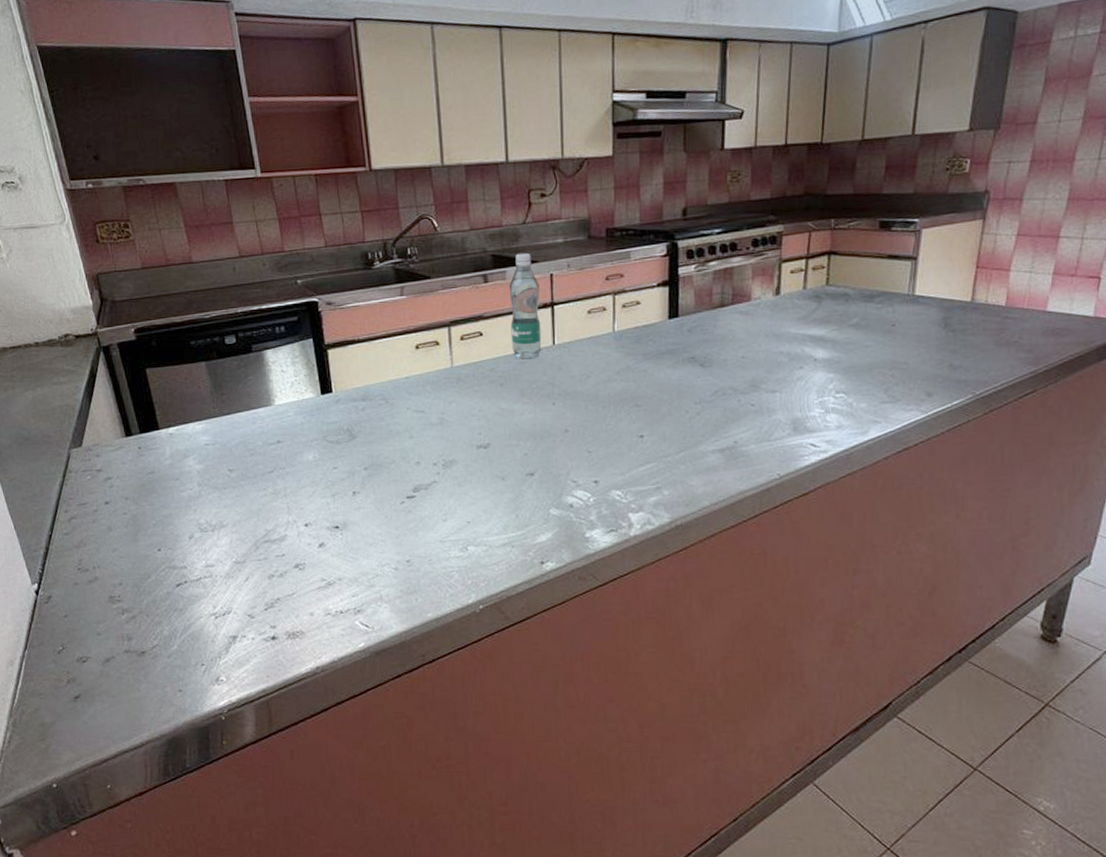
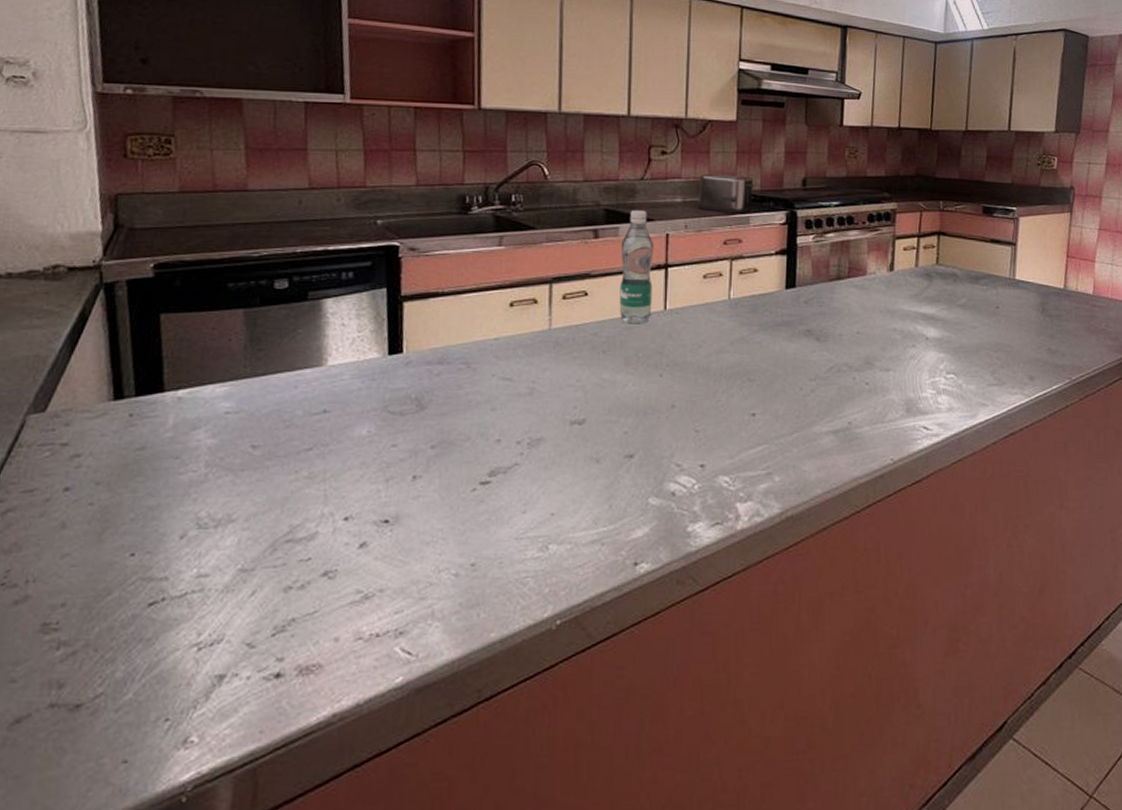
toaster: none [578,210,633,250] -> present [698,173,754,214]

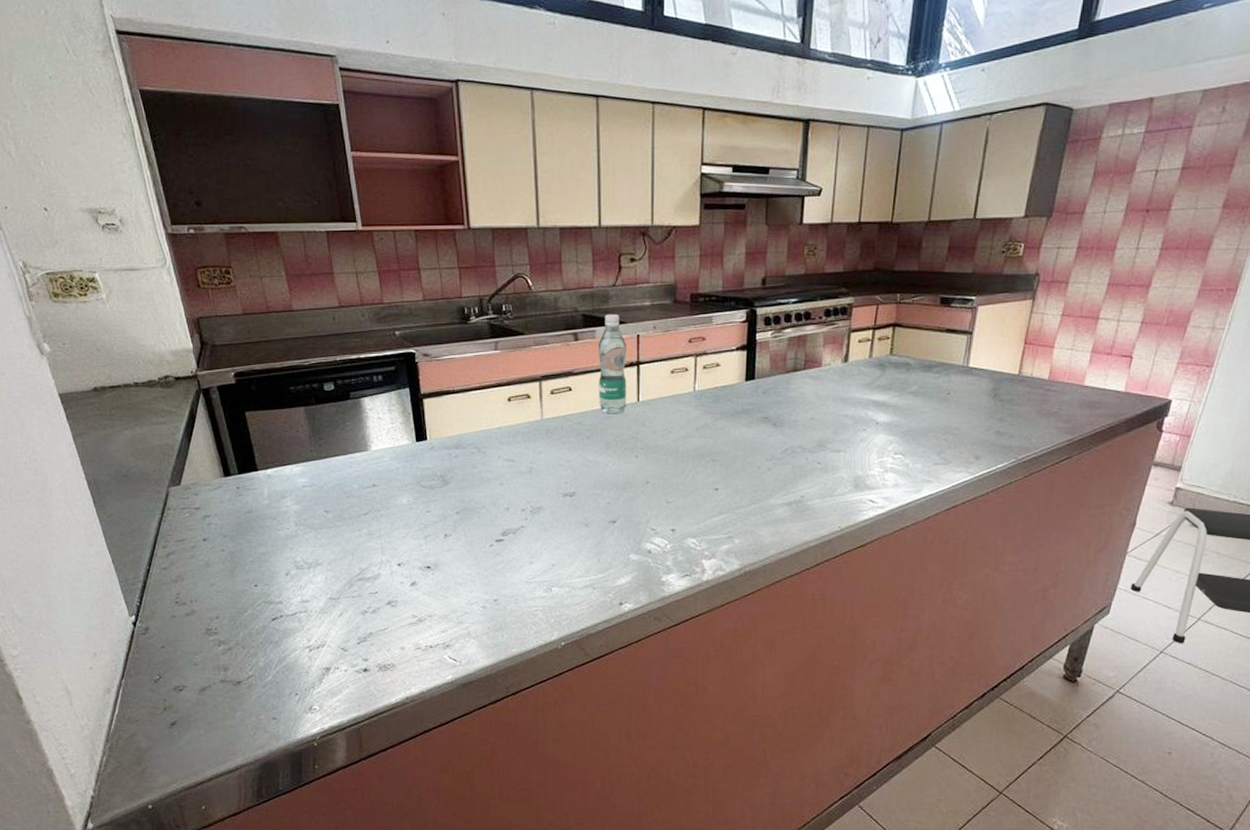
toaster: present [698,173,754,214] -> none [664,276,716,314]

